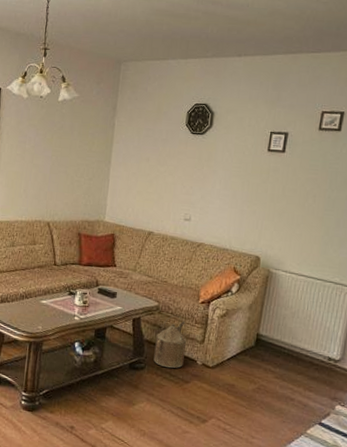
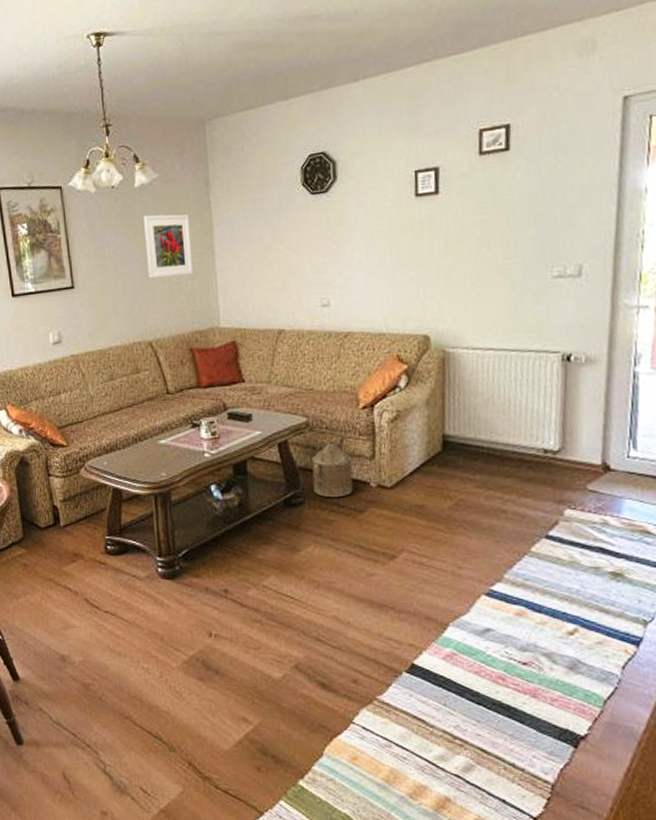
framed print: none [56,124,96,176] -> present [144,214,193,279]

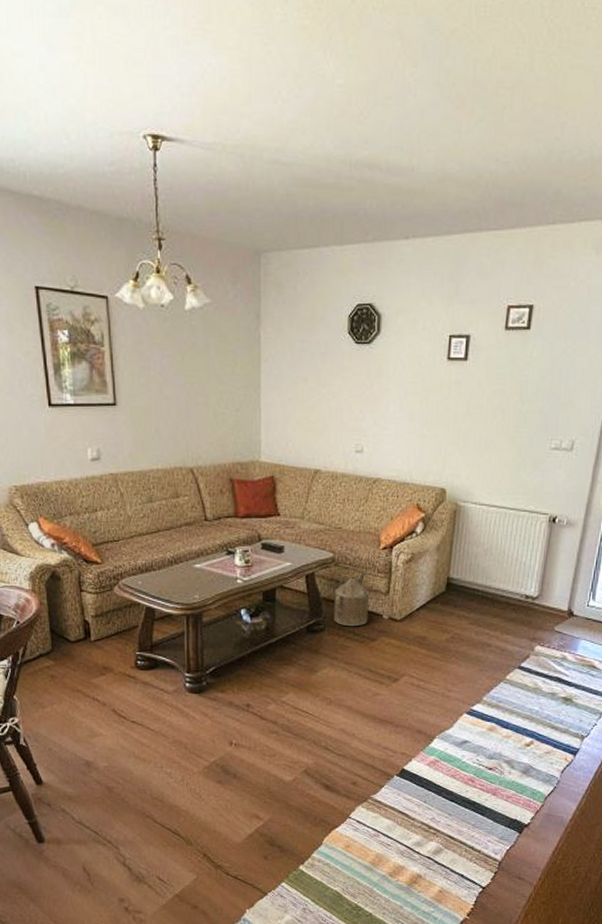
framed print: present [144,214,193,279] -> none [192,340,238,406]

